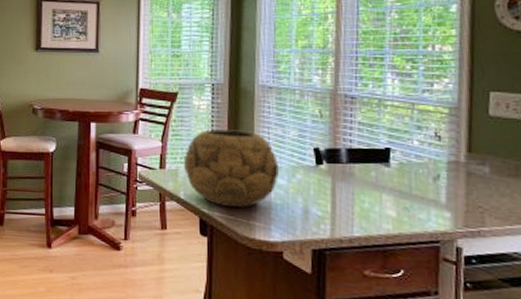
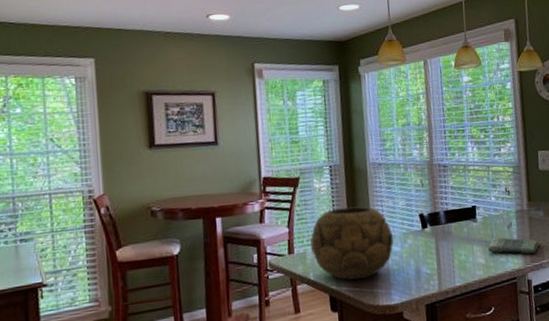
dish towel: none [401,187,479,216] -> present [487,236,539,254]

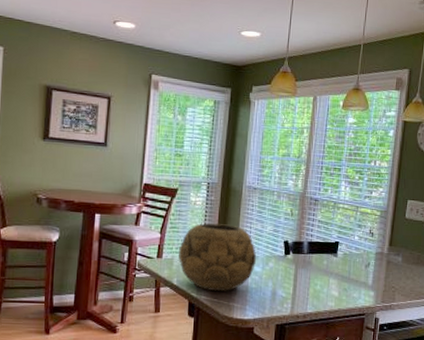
dish towel: present [487,236,539,254] -> none [342,273,392,294]

